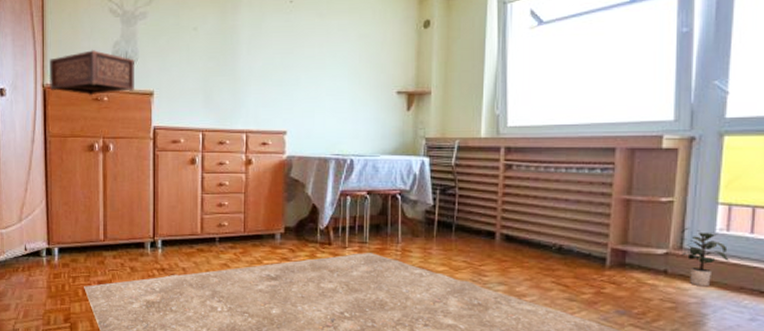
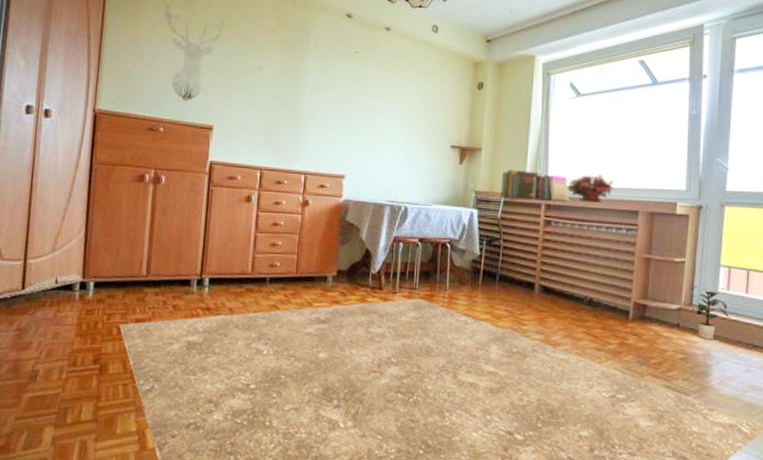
decorative box: present [48,50,134,96] -> none [101,79,196,125]
books: none [454,112,496,144] -> present [500,170,539,201]
books: none [490,115,533,144] -> present [532,175,570,202]
potted flower: none [530,110,585,143] -> present [567,174,614,203]

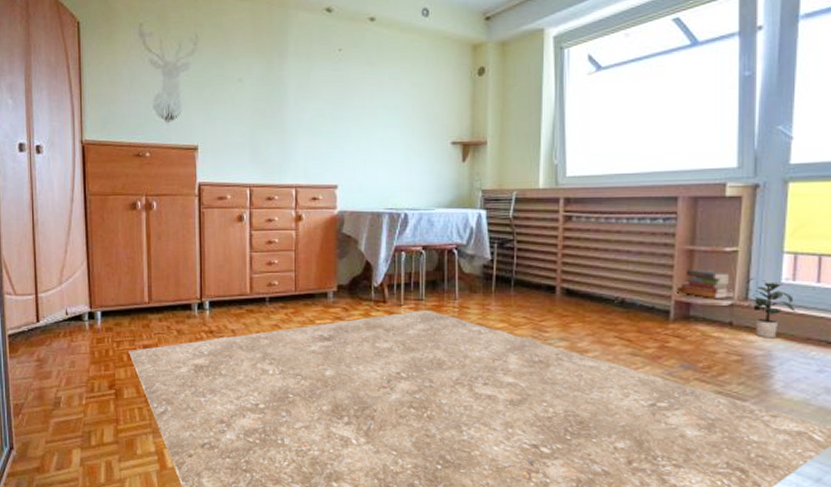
books: present [500,170,539,201] -> none [511,162,555,196]
books: present [532,175,570,202] -> none [549,164,593,195]
potted flower: present [567,174,614,203] -> none [590,159,646,193]
books: none [636,276,682,303] -> present [677,270,735,298]

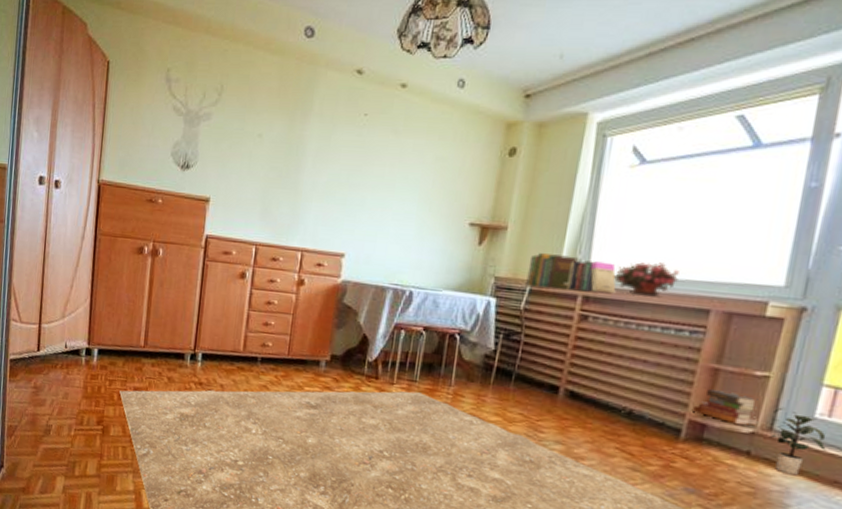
books: none [511,162,555,196] -> present [525,253,578,291]
books: none [549,164,593,195] -> present [567,260,617,294]
potted flower: none [590,159,646,193] -> present [614,262,679,298]

